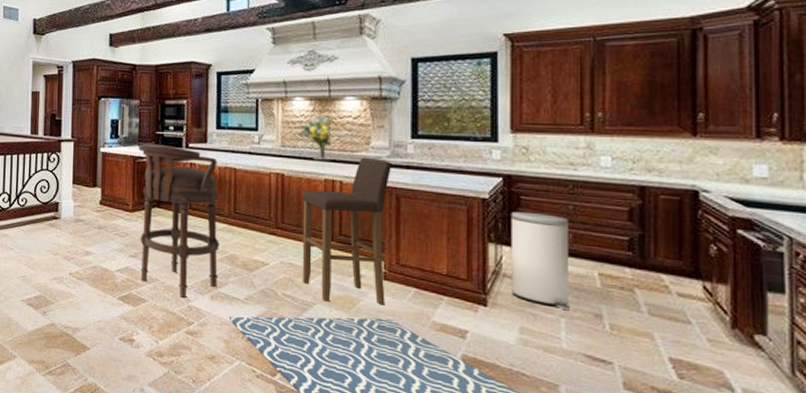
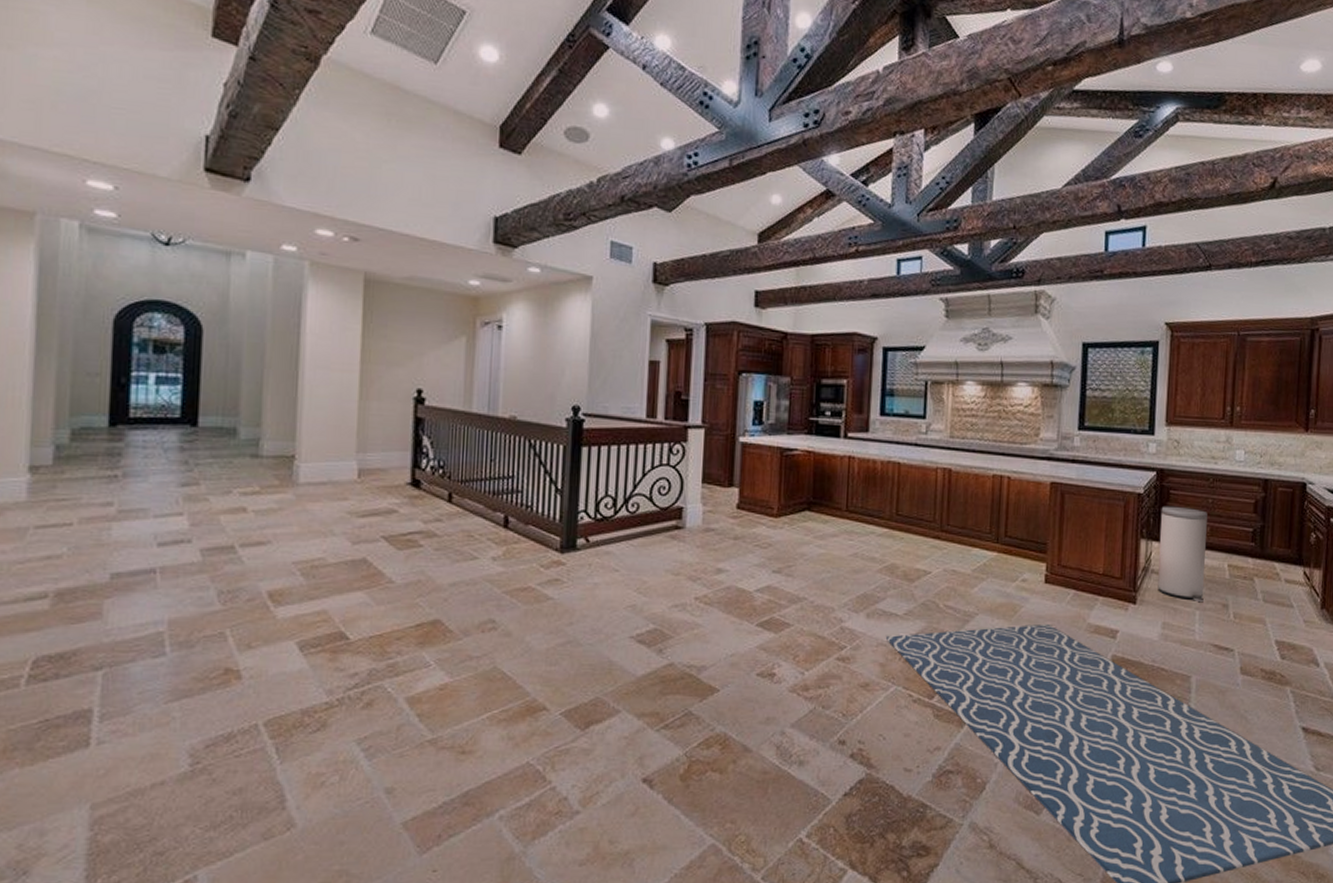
bar stool: present [139,144,220,298] -> none [785,432,880,618]
bouquet: present [296,115,332,160] -> none [966,402,1003,454]
bar stool: present [302,157,391,306] -> none [965,450,1058,611]

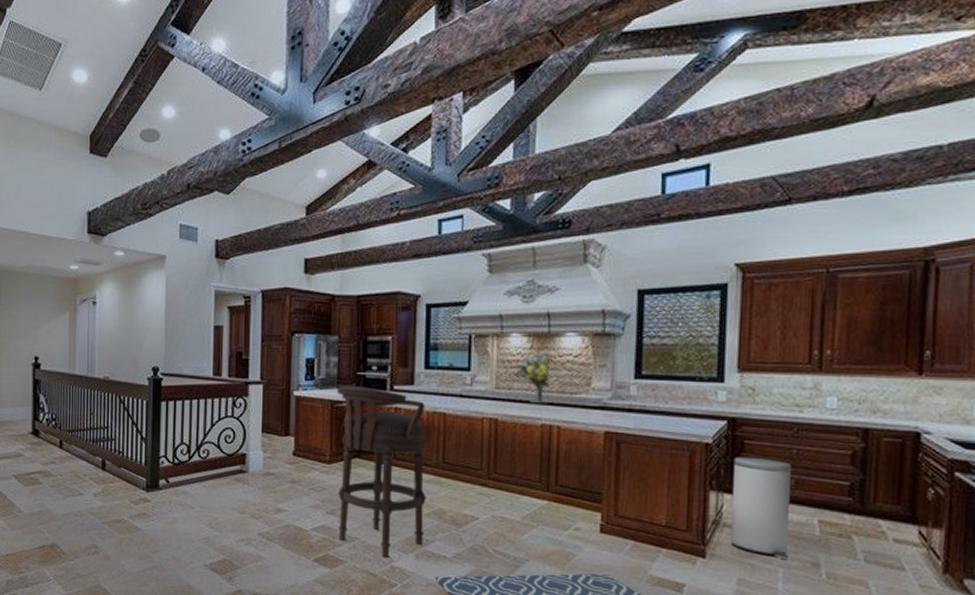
bar stool: none [785,432,880,618] -> present [337,386,427,557]
bouquet: none [966,402,1003,454] -> present [512,353,551,404]

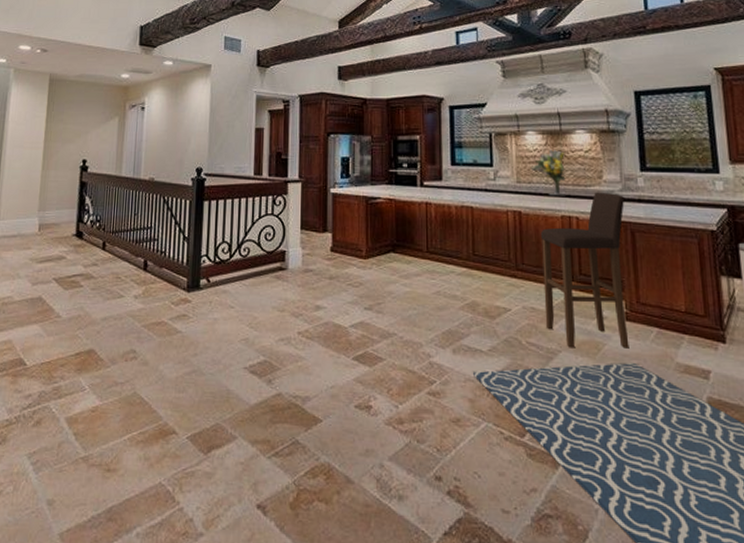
bar stool: present [337,386,427,557] -> none [371,183,460,353]
bar stool: none [514,400,613,560] -> present [540,192,629,349]

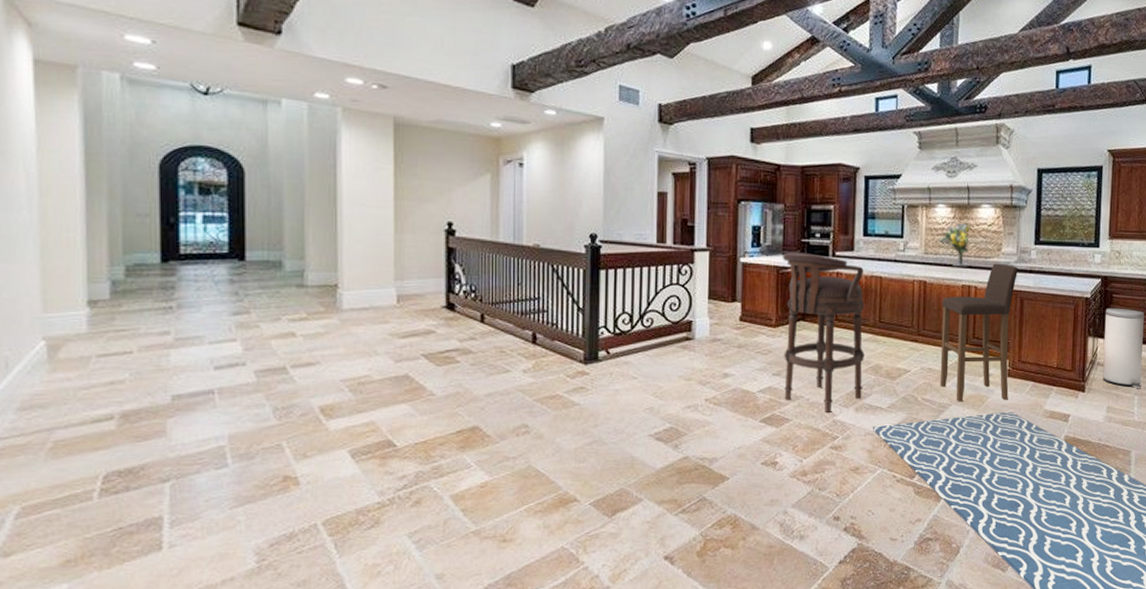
bar stool: none [371,183,460,353] -> present [783,252,865,413]

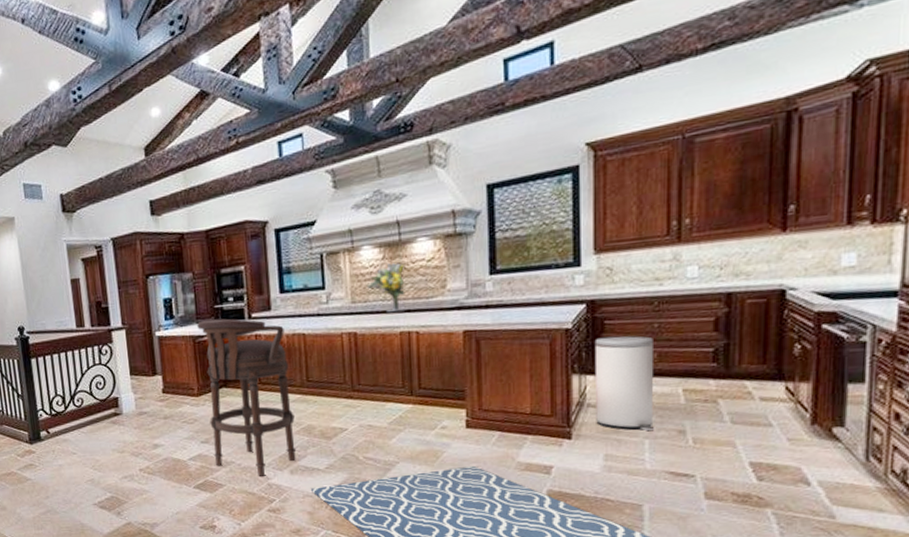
bar stool: present [939,263,1018,402] -> none [377,302,470,459]

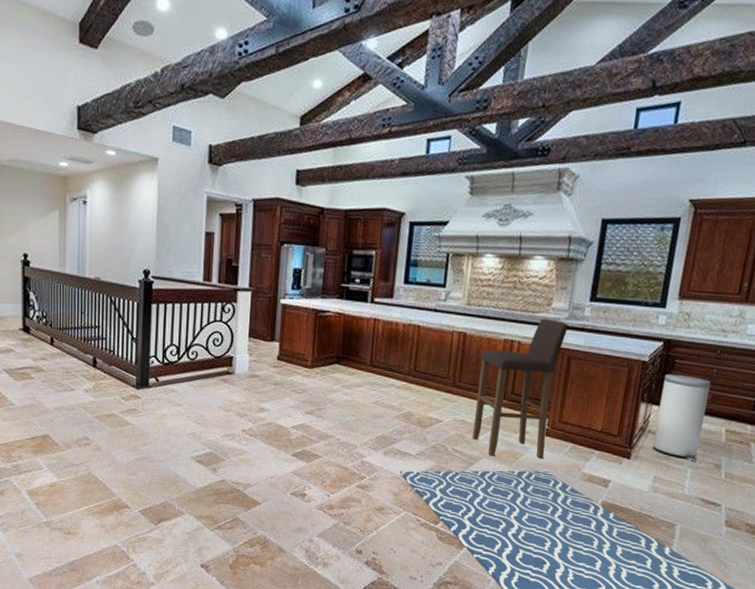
bar stool: present [197,318,297,476] -> none [315,296,402,454]
bouquet: present [366,262,405,313] -> none [482,273,519,320]
bar stool: none [377,302,470,459] -> present [472,318,568,459]

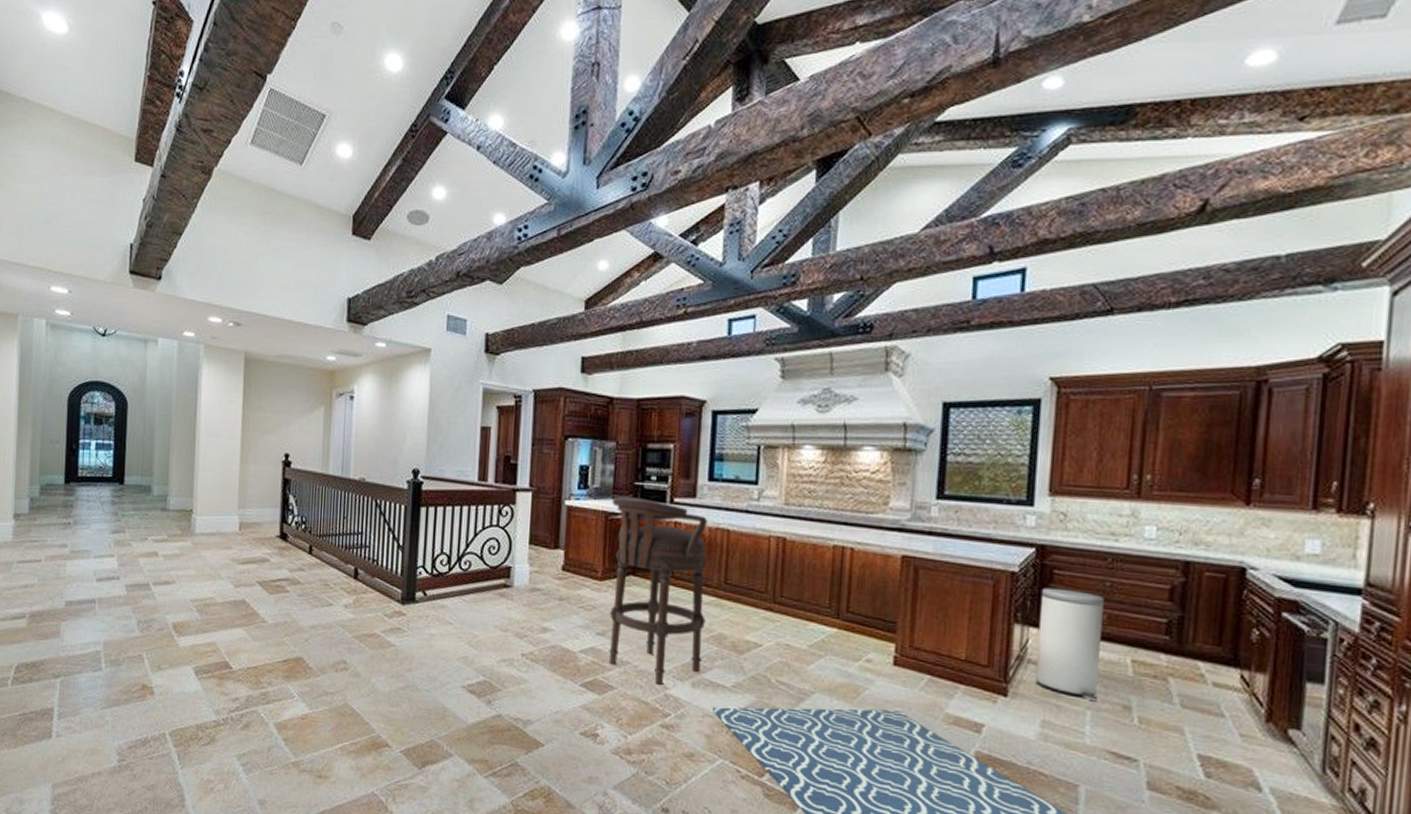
bar stool: none [315,296,402,454] -> present [608,496,708,685]
bar stool: present [472,318,568,459] -> none [800,520,912,695]

